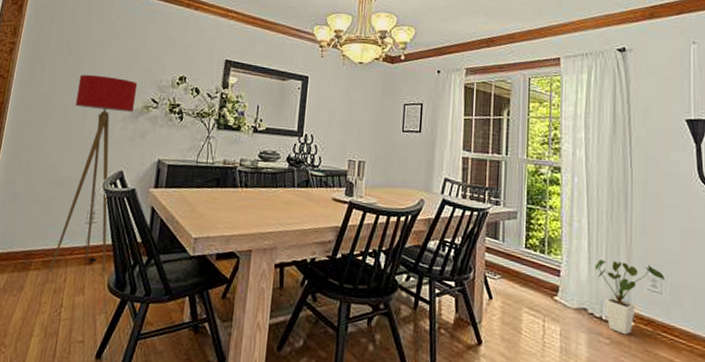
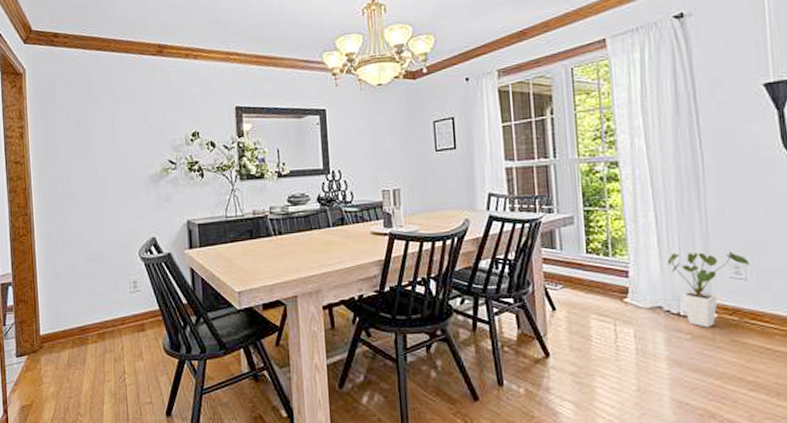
floor lamp: present [49,74,138,273] -> none [93,144,159,344]

